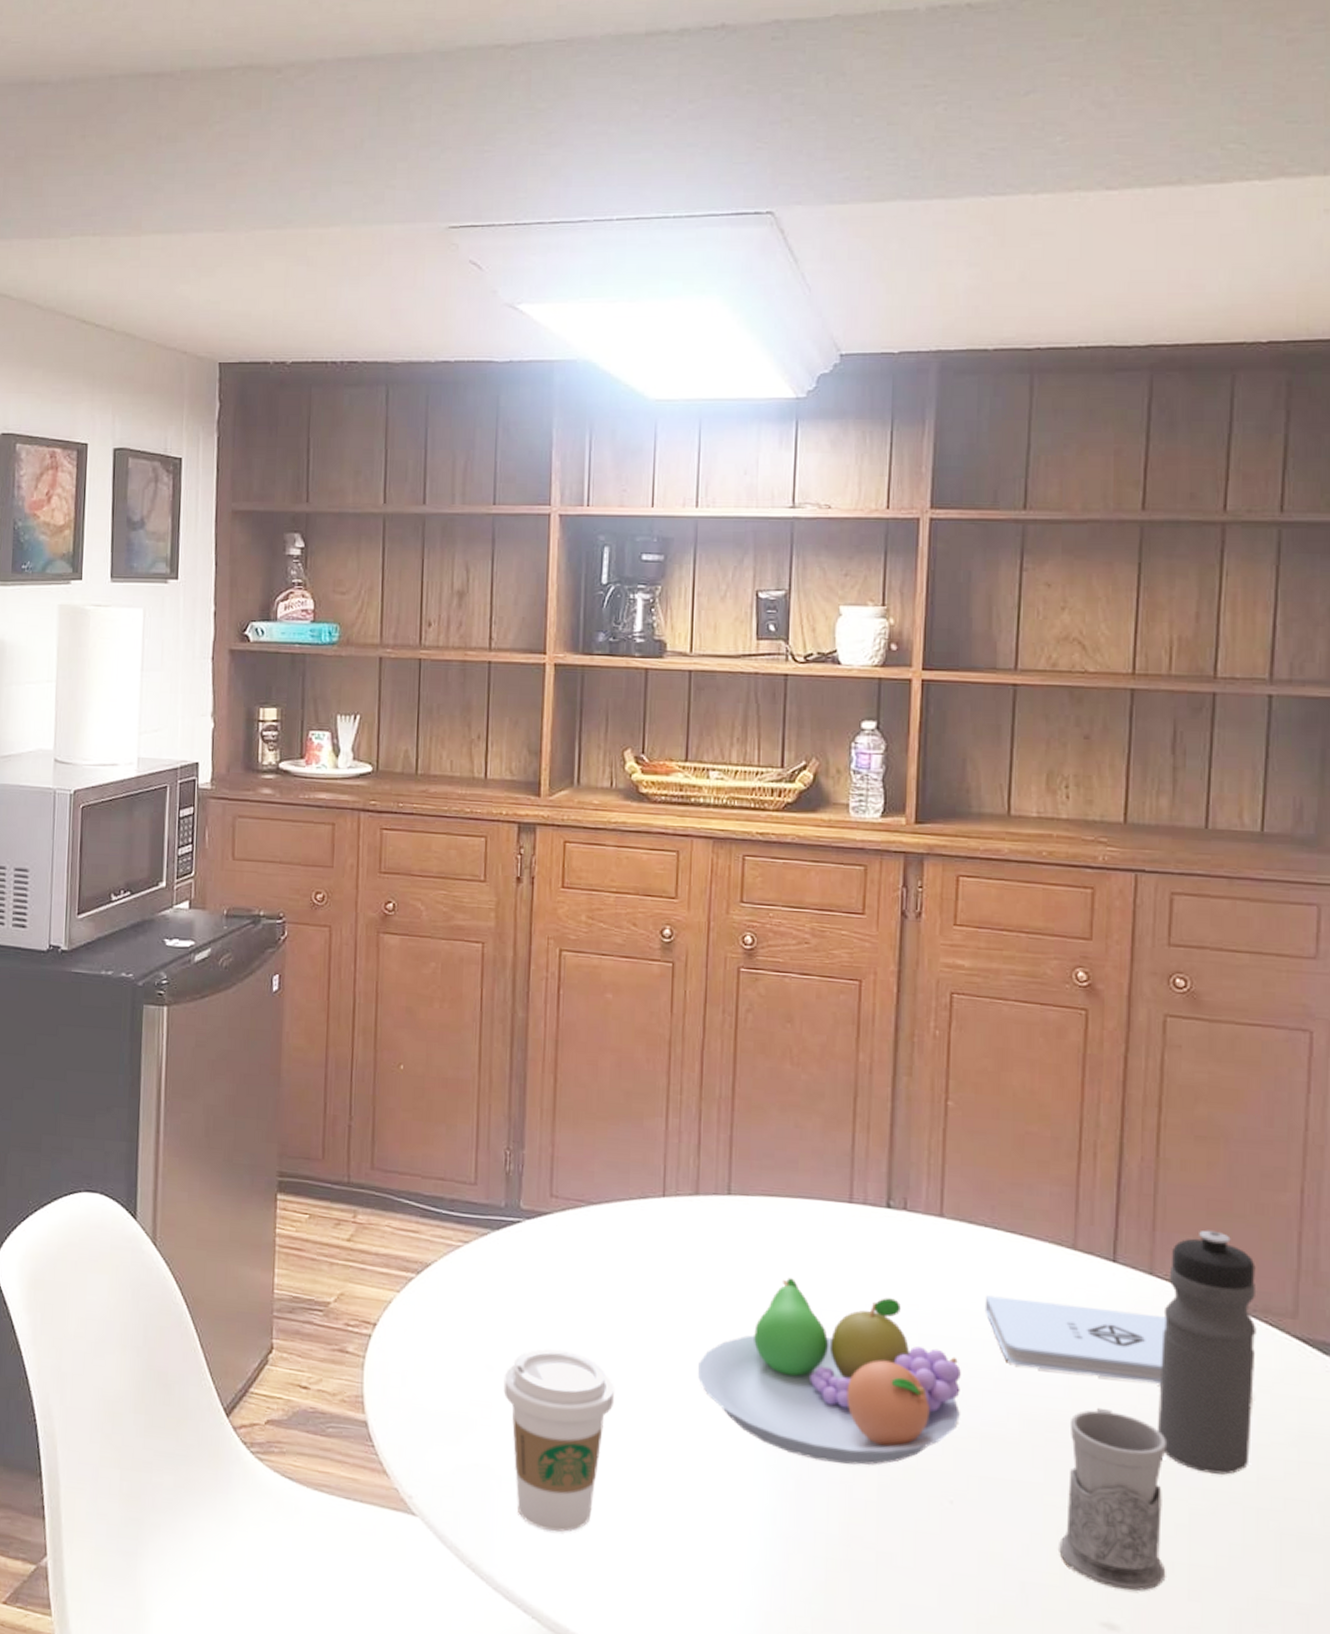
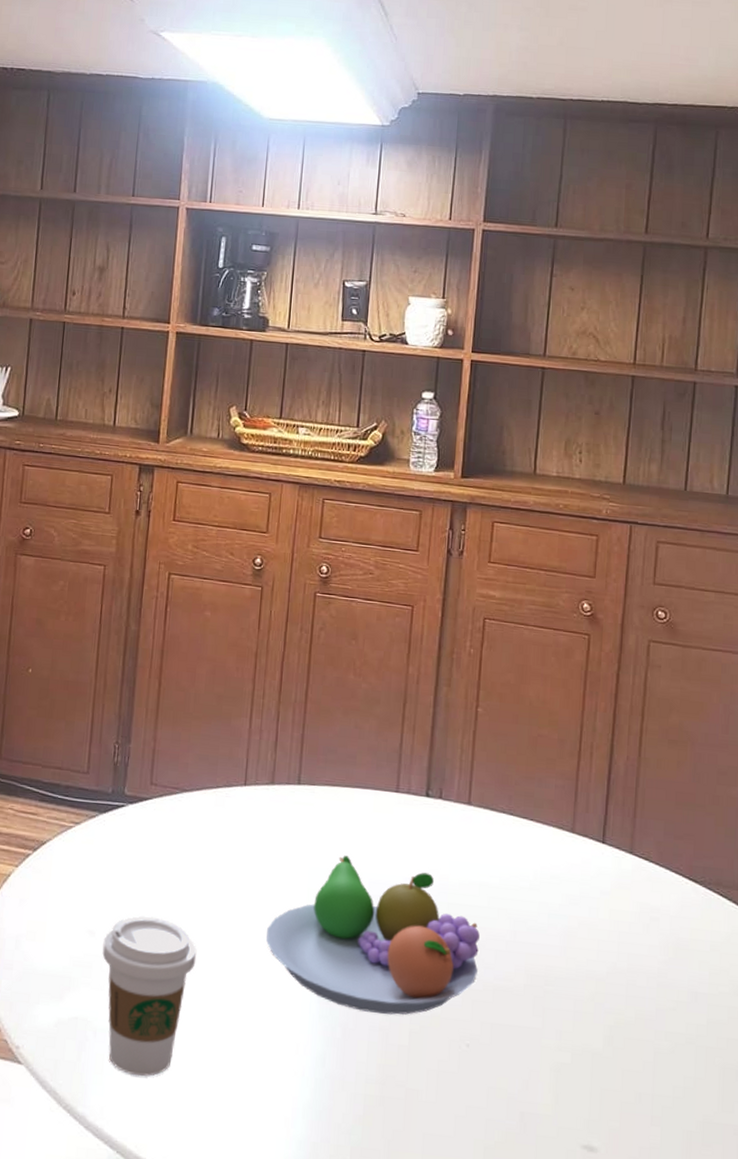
notepad: present [984,1295,1166,1384] -> none [500,870,642,944]
mug: present [1059,1407,1166,1592] -> none [551,964,639,1119]
water bottle: present [1158,1229,1257,1475] -> none [632,817,711,1020]

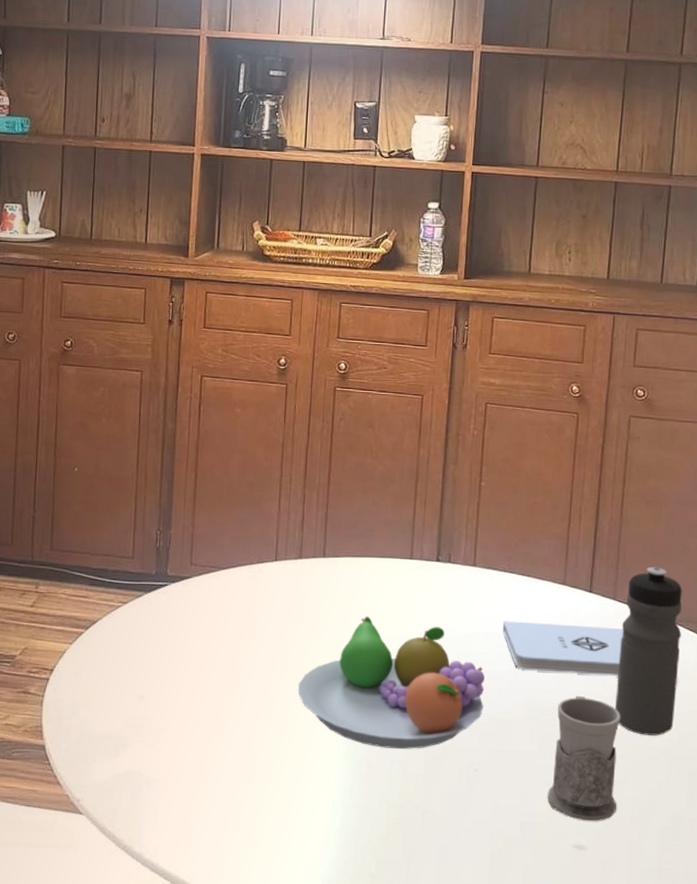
coffee cup: present [102,916,197,1076] -> none [152,679,237,817]
notepad: none [500,870,642,944] -> present [502,621,624,676]
mug: none [551,964,639,1119] -> present [547,695,621,822]
water bottle: none [632,817,711,1020] -> present [615,566,682,736]

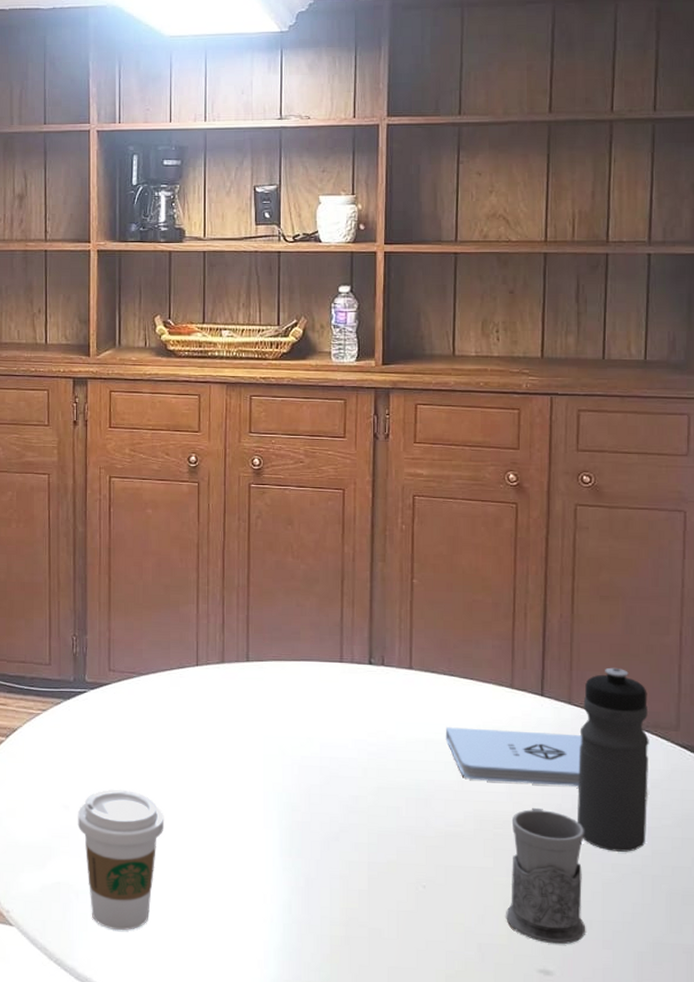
coffee cup: none [152,679,237,817] -> present [77,789,164,931]
fruit bowl: present [298,616,485,749] -> none [228,723,429,863]

